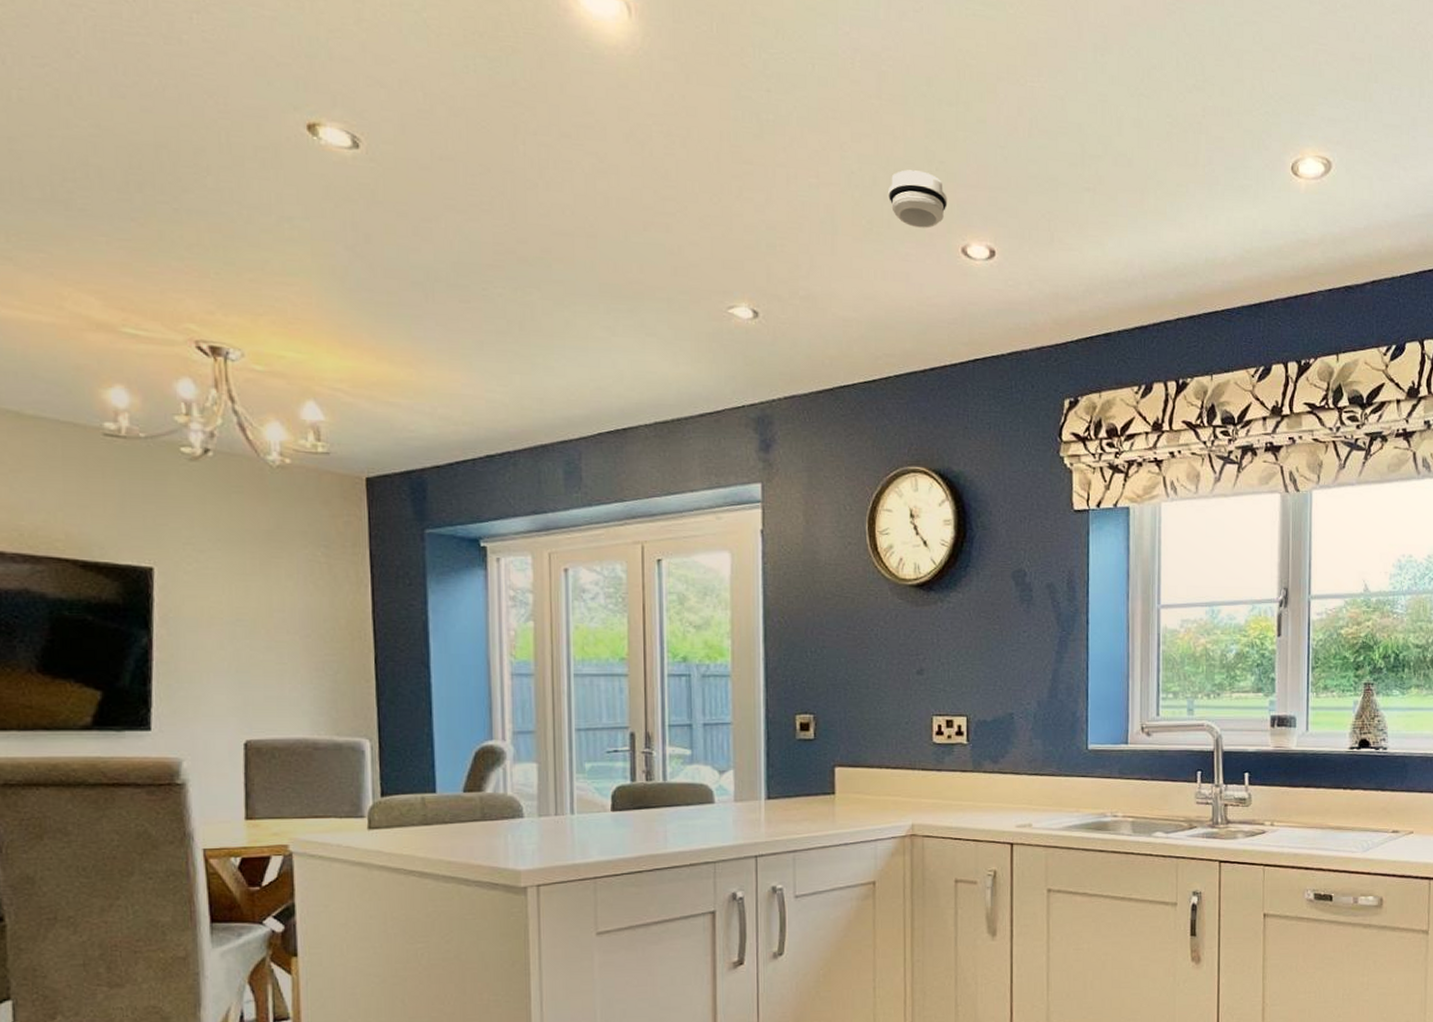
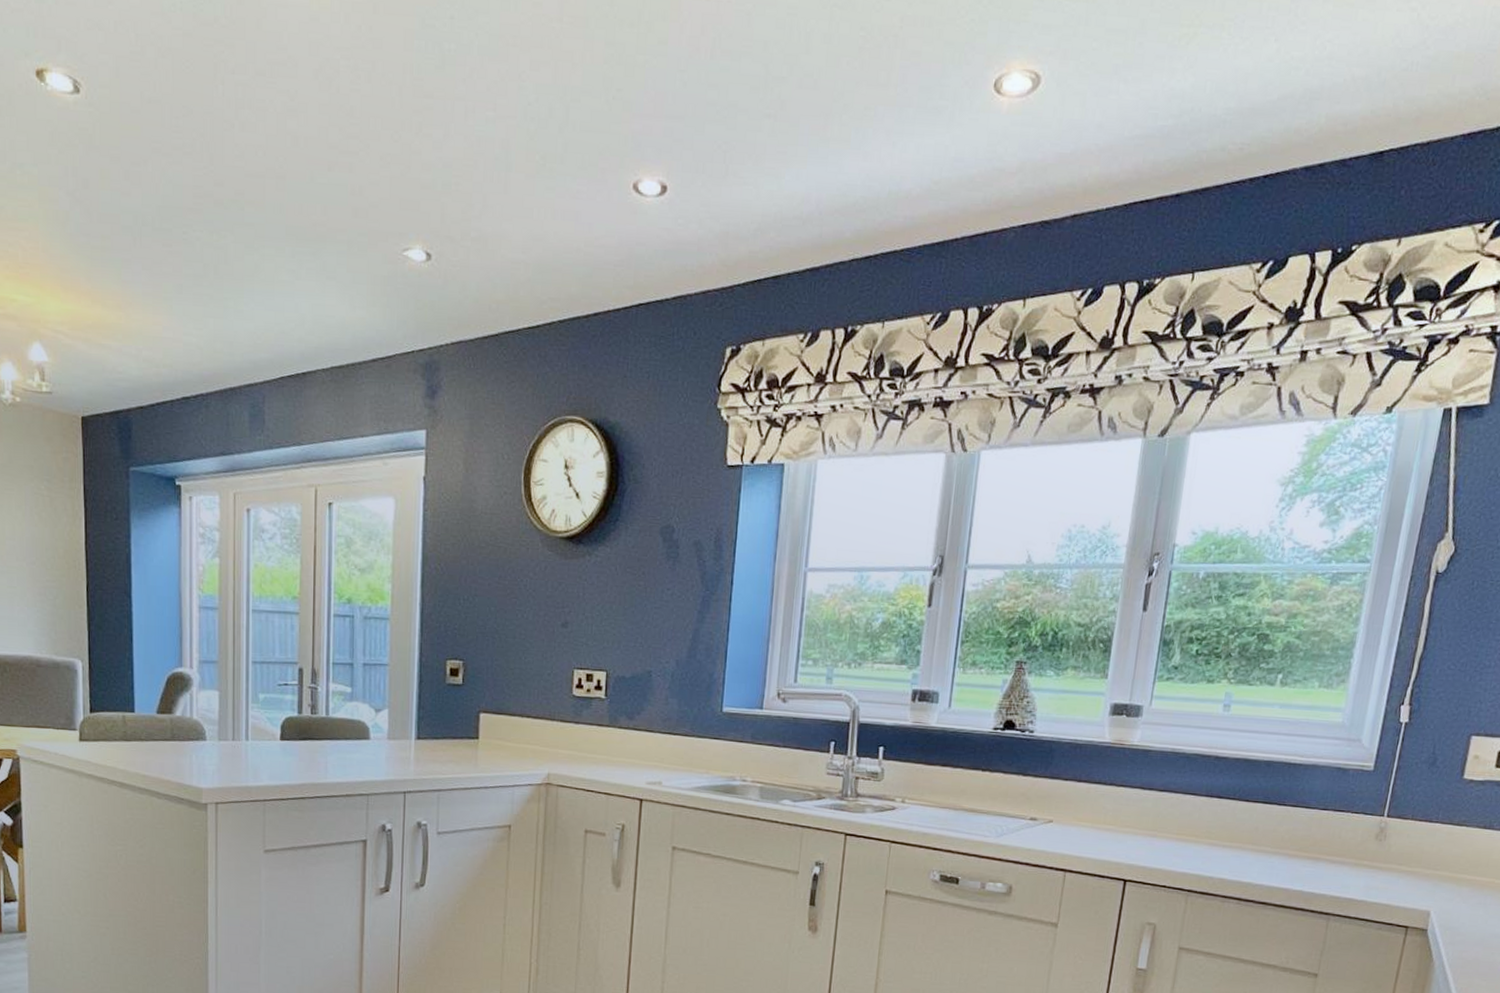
smoke detector: present [888,169,948,228] -> none [563,99,622,163]

